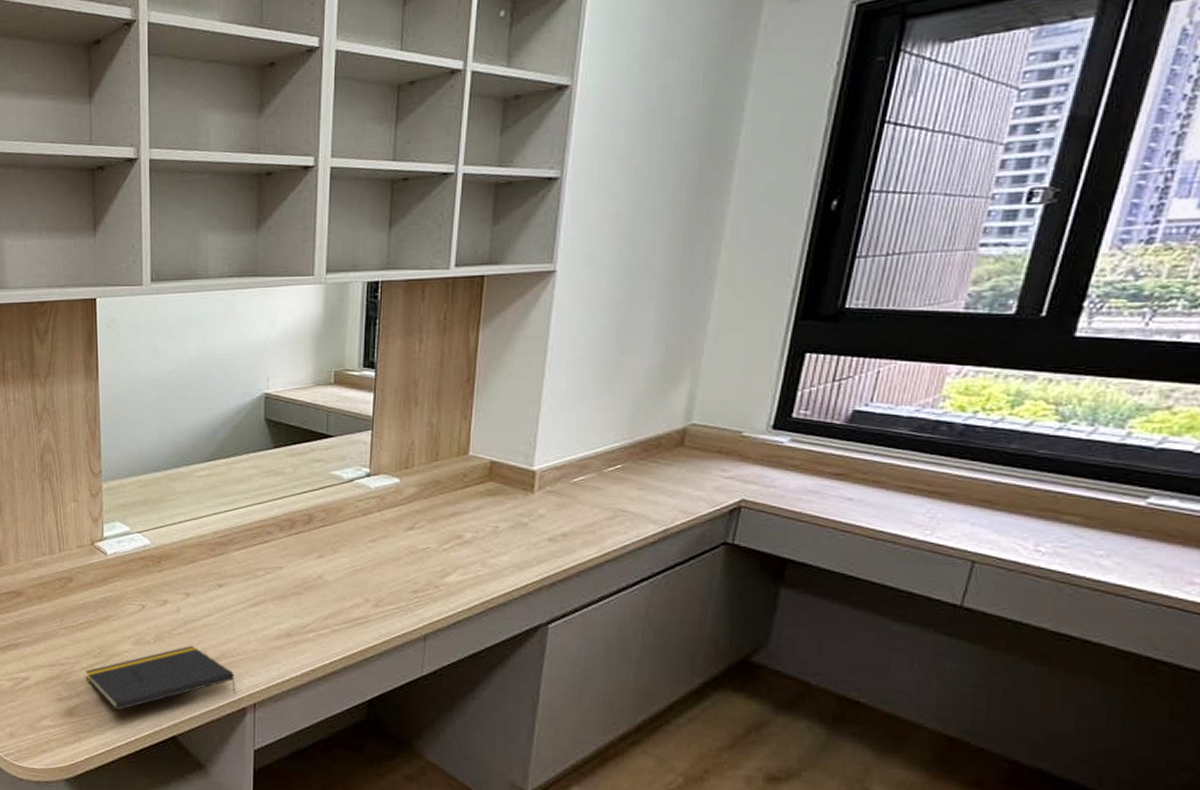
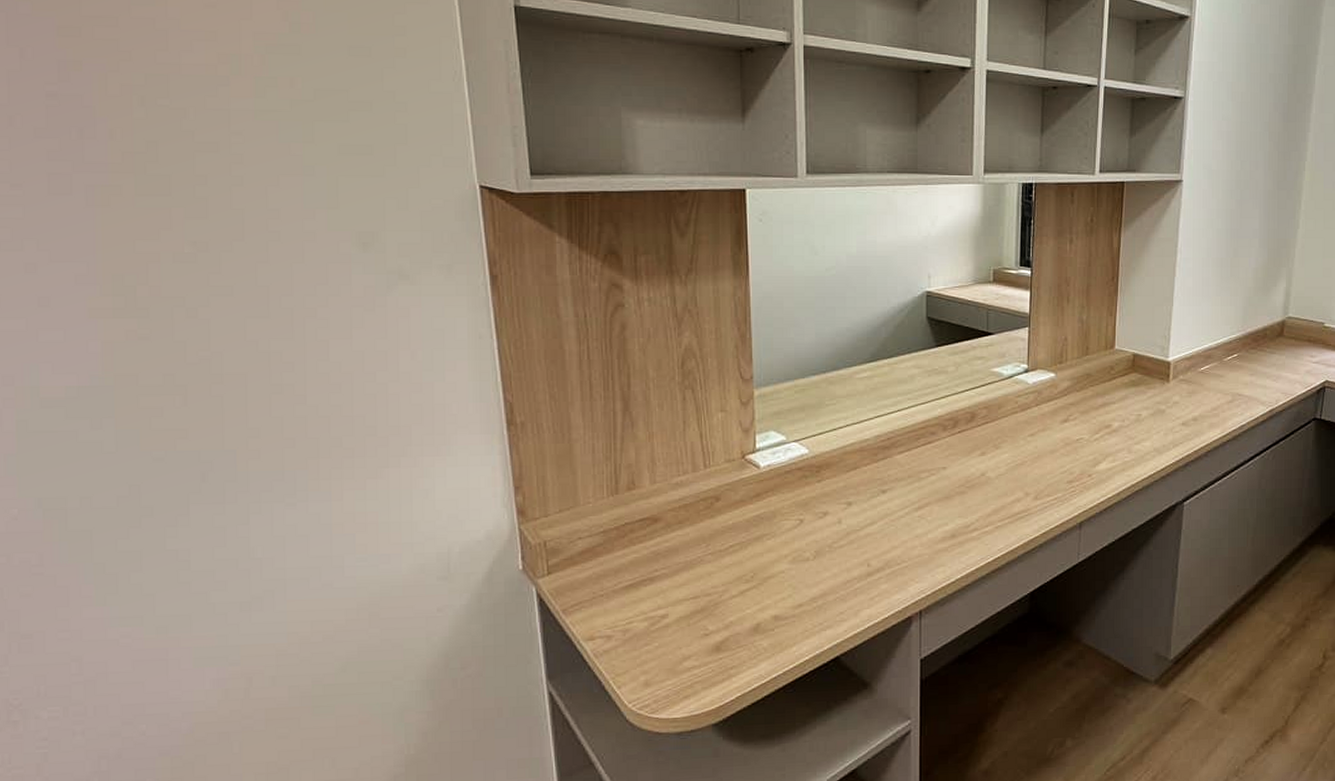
notepad: present [85,645,236,711] -> none [735,557,902,638]

